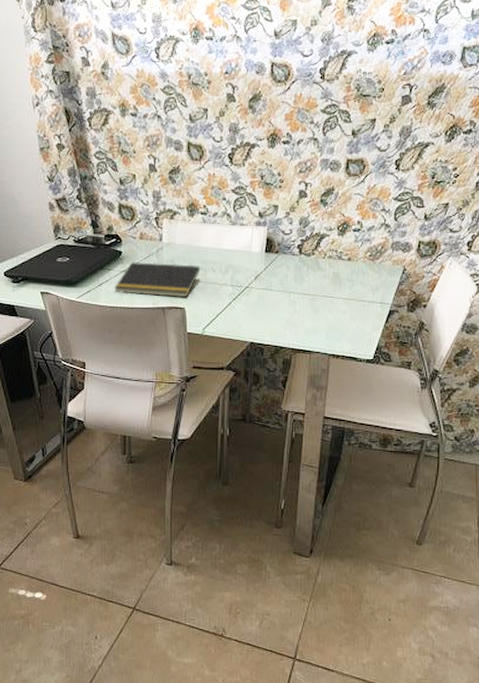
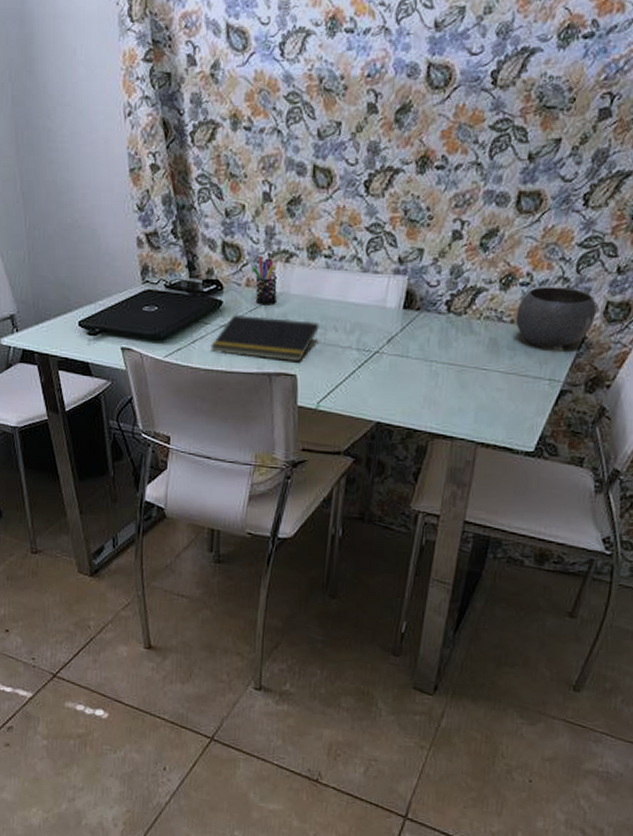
pen holder: none [144,215,165,254] -> present [251,256,278,305]
bowl: none [352,231,411,278] -> present [515,286,596,348]

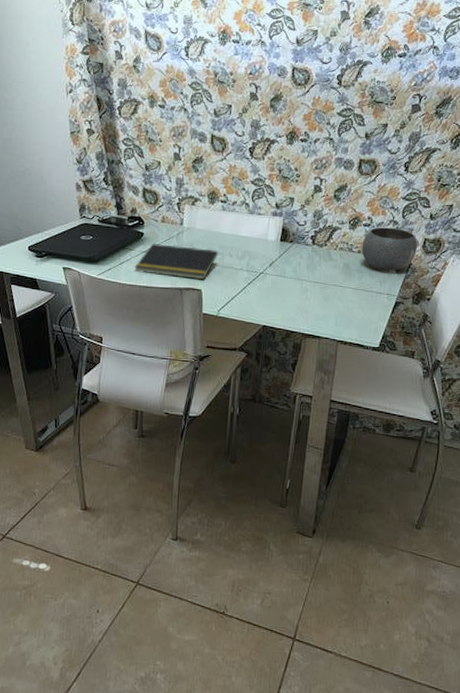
pen holder: present [251,256,278,305] -> none [166,200,186,237]

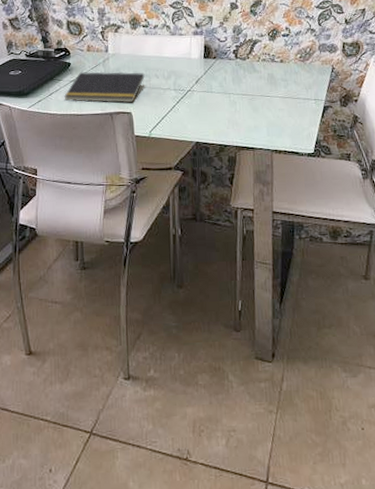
bowl: present [361,227,417,271] -> none [283,35,337,77]

